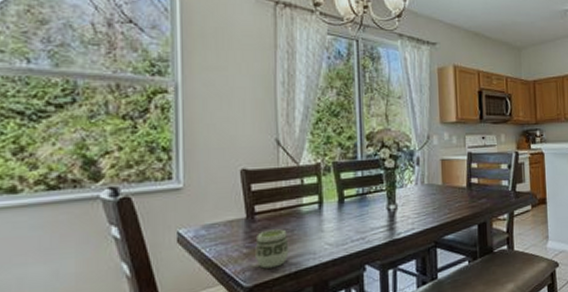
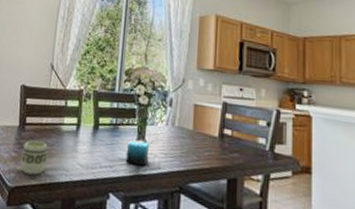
candle: none [377,205,402,231] -> present [125,140,150,166]

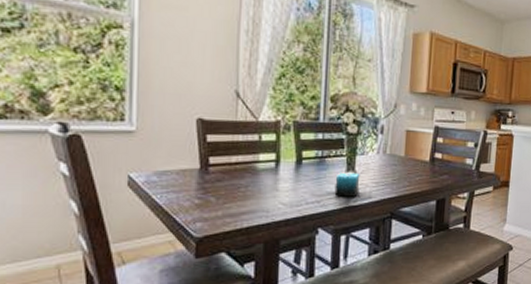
cup: present [20,140,48,175] -> none [207,183,242,221]

